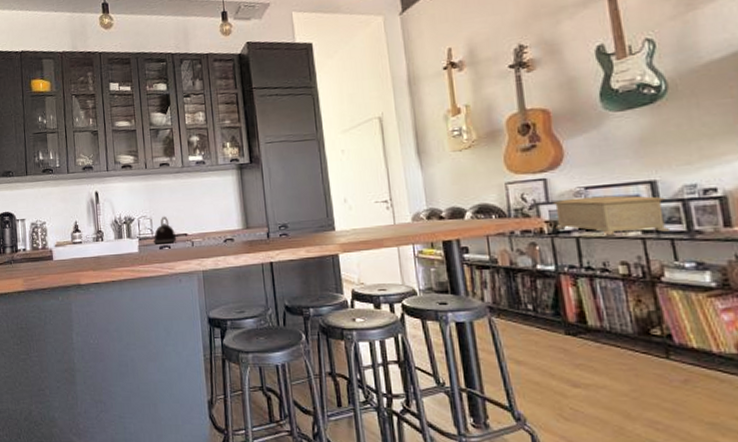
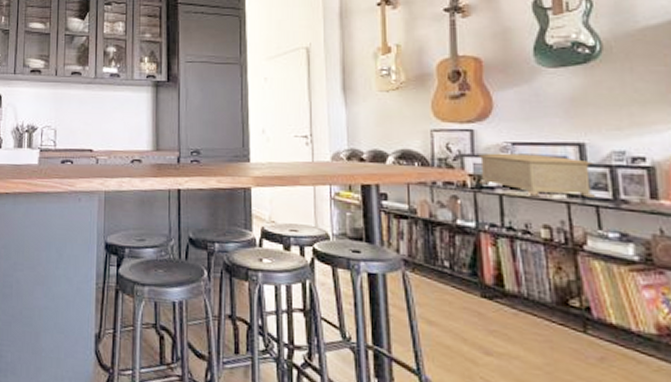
kettle: present [154,216,176,244] -> none [56,128,80,159]

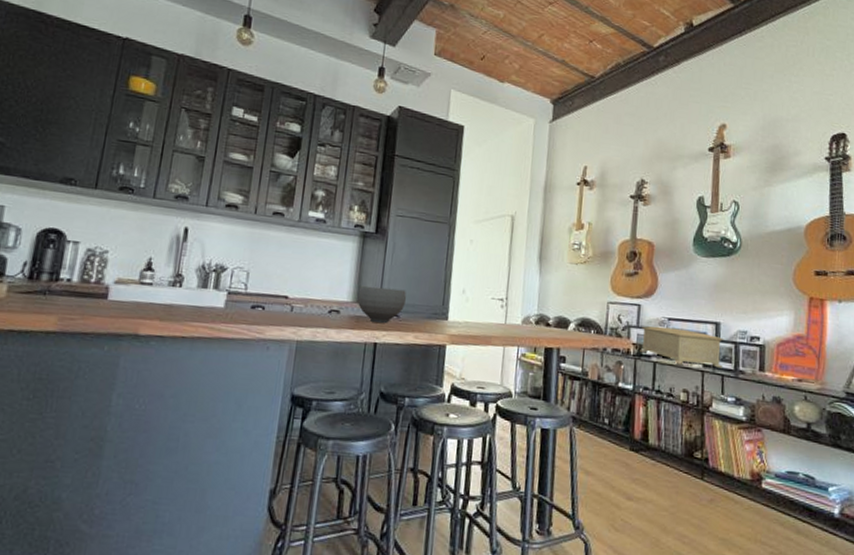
bowl: none [157,134,205,169] -> present [357,286,407,323]

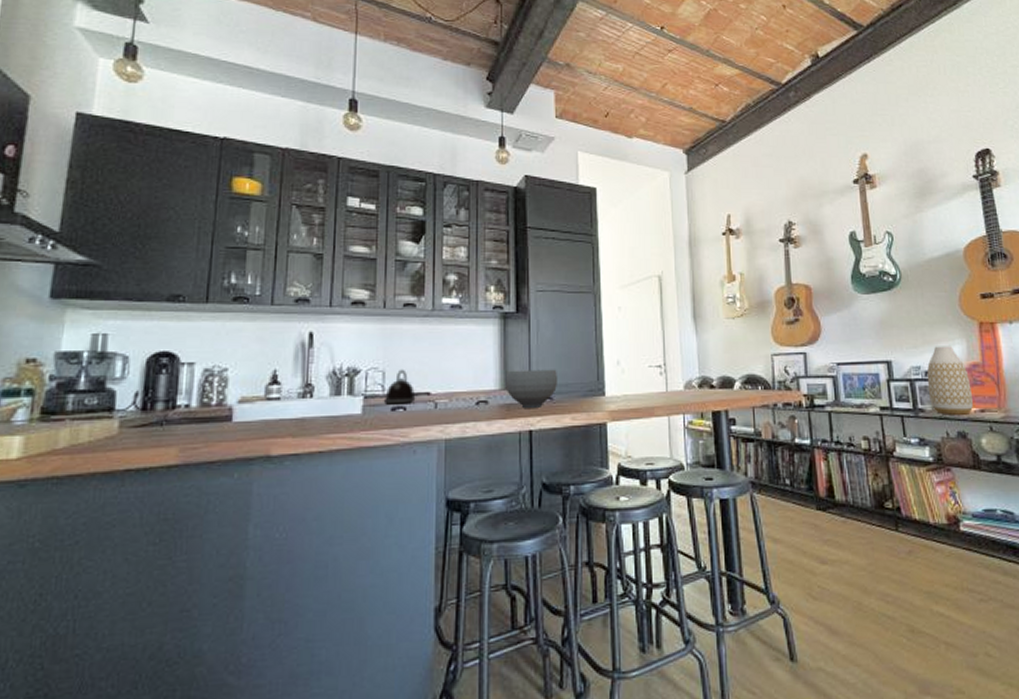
kettle: none [246,271,274,305] -> present [385,369,415,405]
decorative box: present [640,326,724,368] -> none [811,372,900,412]
vase: none [751,314,793,383] -> present [926,346,973,416]

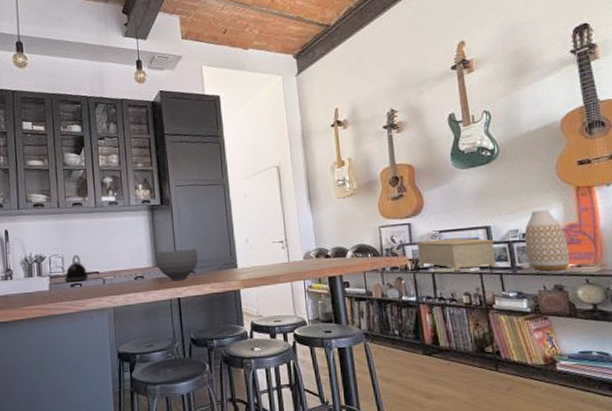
decorative box: none [811,372,900,412] -> present [415,238,499,272]

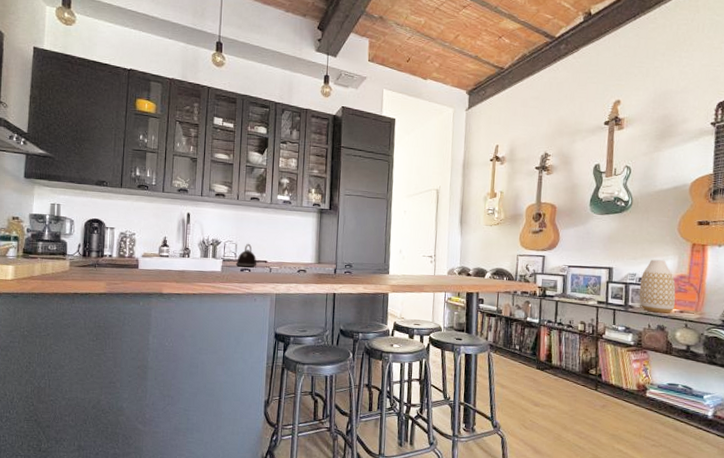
bowl: present [156,248,199,280] -> none [318,251,357,278]
decorative box: present [415,238,499,272] -> none [544,272,616,304]

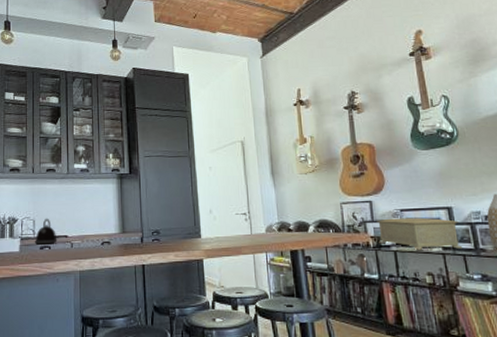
decorative box: none [544,272,616,304] -> present [377,217,462,251]

